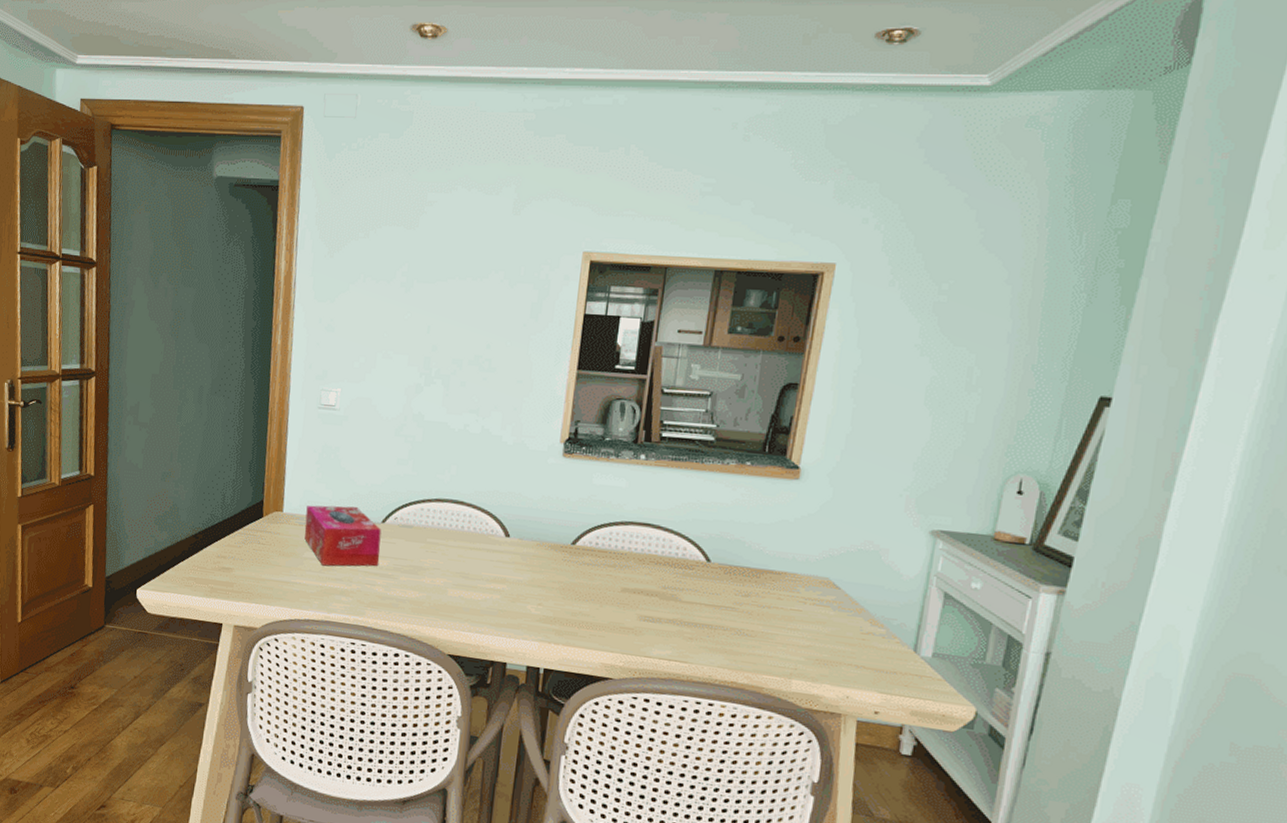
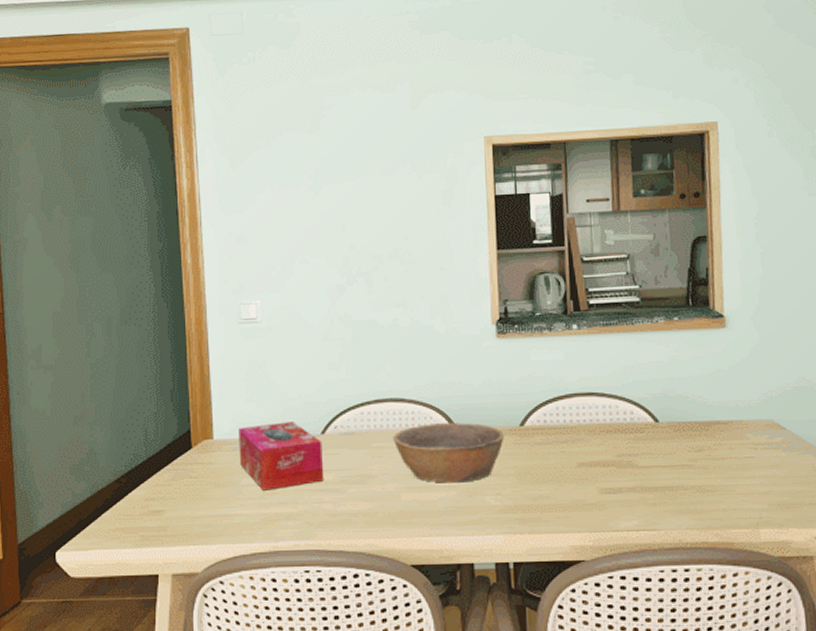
bowl: none [447,528,556,589] -> present [392,423,505,483]

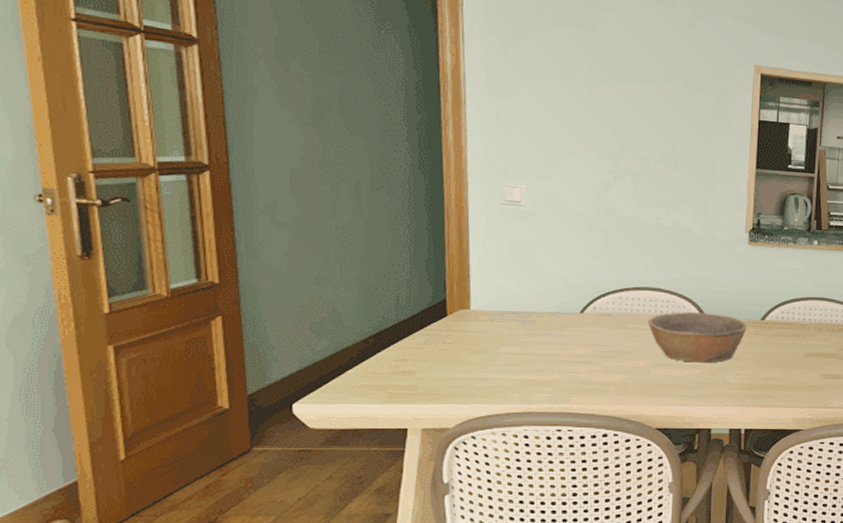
tissue box: present [239,422,324,491] -> none [496,299,581,359]

